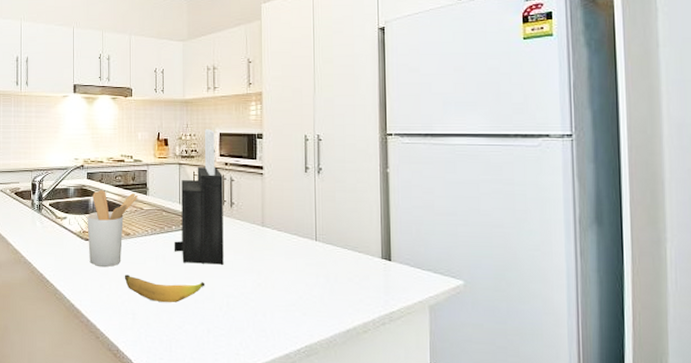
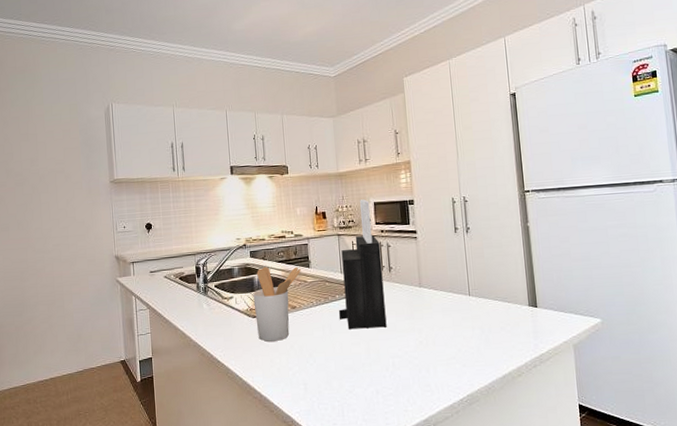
banana: present [124,275,205,303] -> none [293,346,371,370]

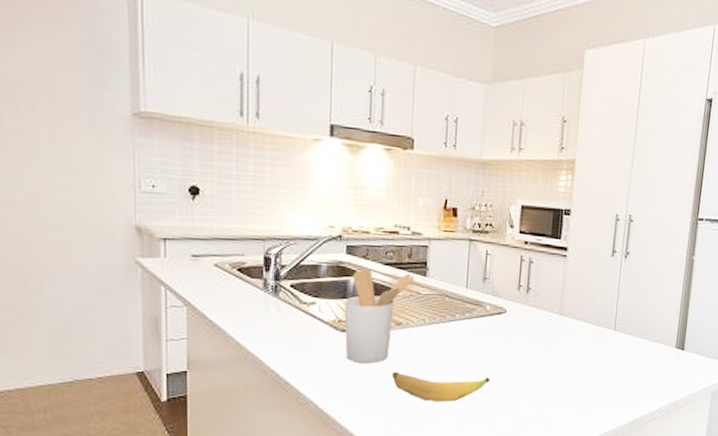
banana: none [293,346,371,370] -> present [391,372,491,401]
knife block: present [338,199,387,330] -> none [456,199,521,358]

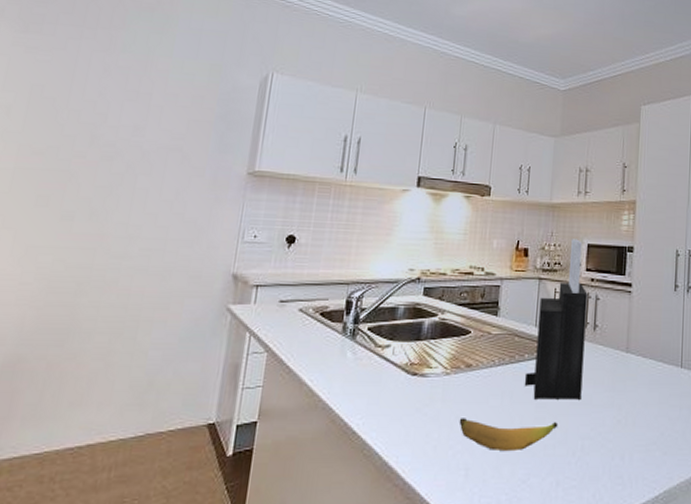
utensil holder: present [344,269,415,363] -> none [415,310,487,409]
knife block: none [456,199,521,358] -> present [524,239,588,400]

